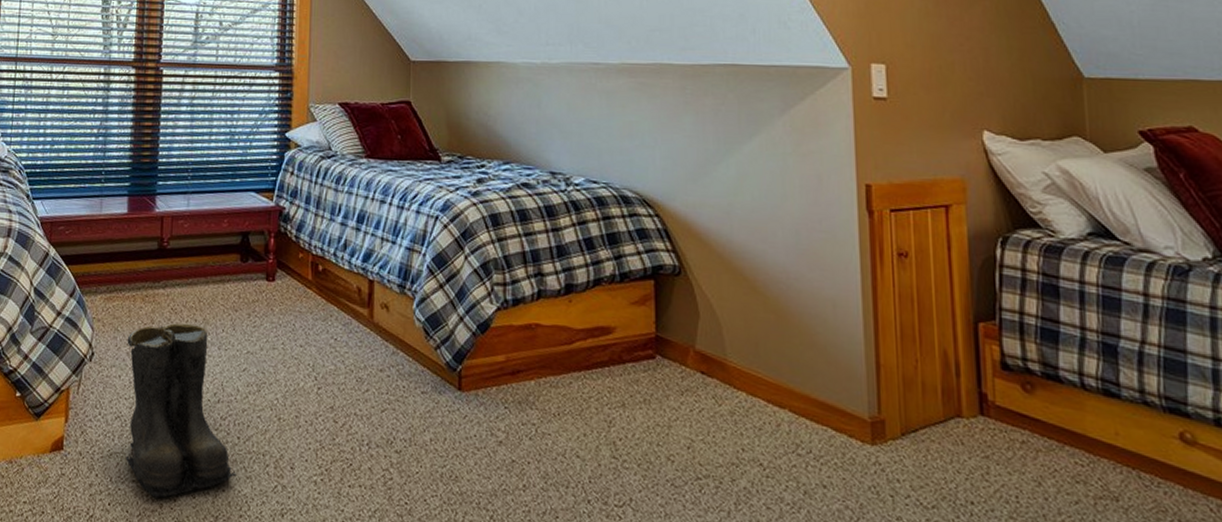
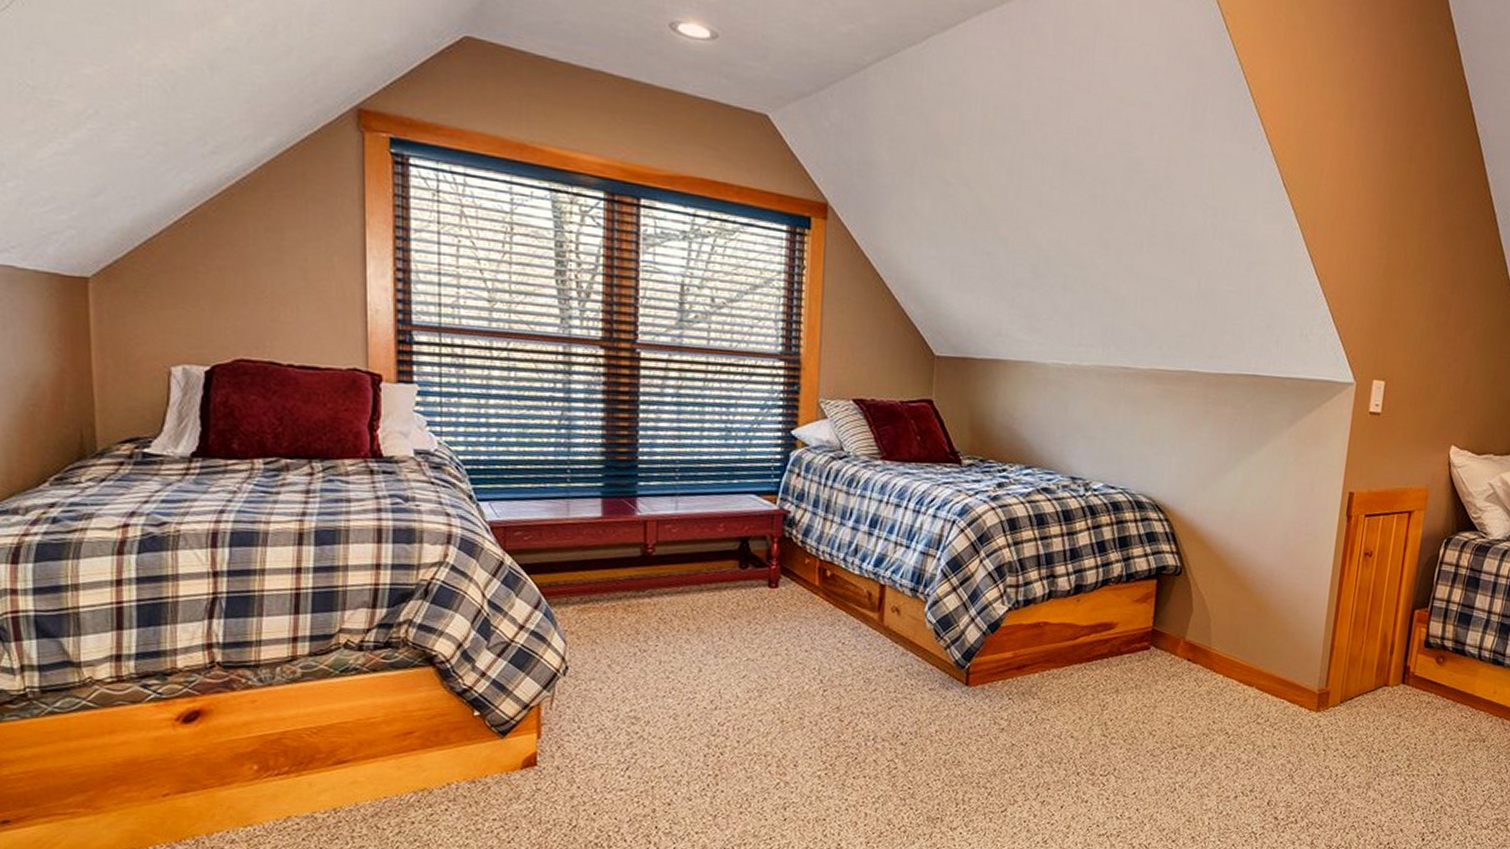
boots: present [126,323,236,498] -> none [607,633,736,804]

